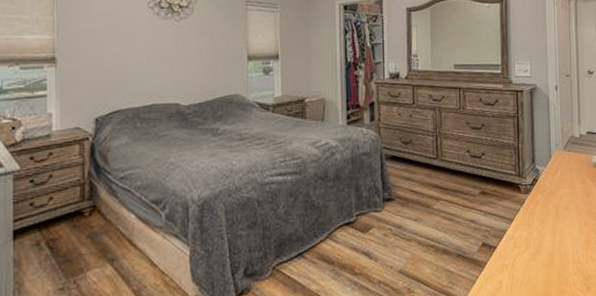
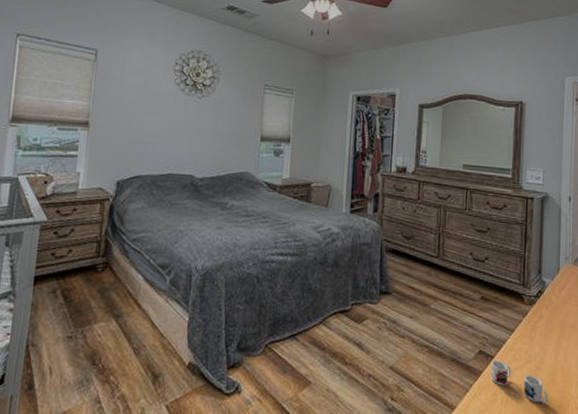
mug: none [495,250,549,285] -> present [491,360,549,403]

